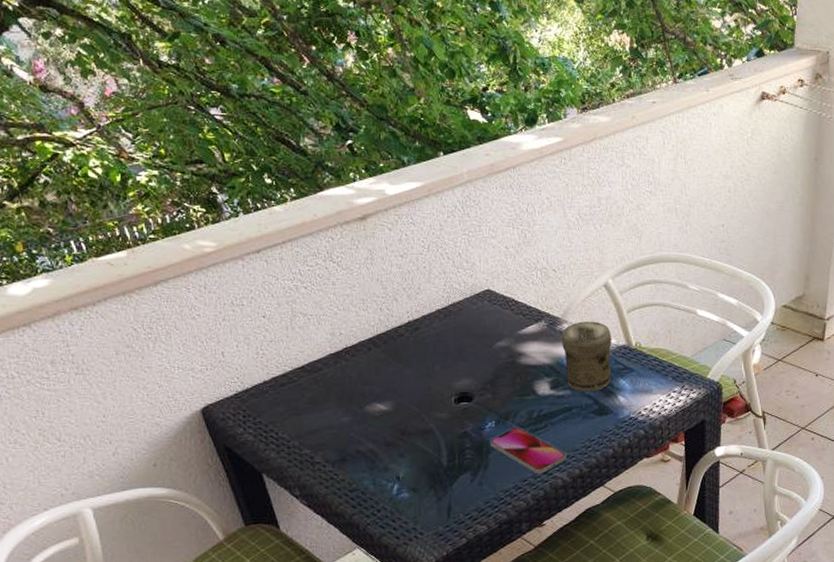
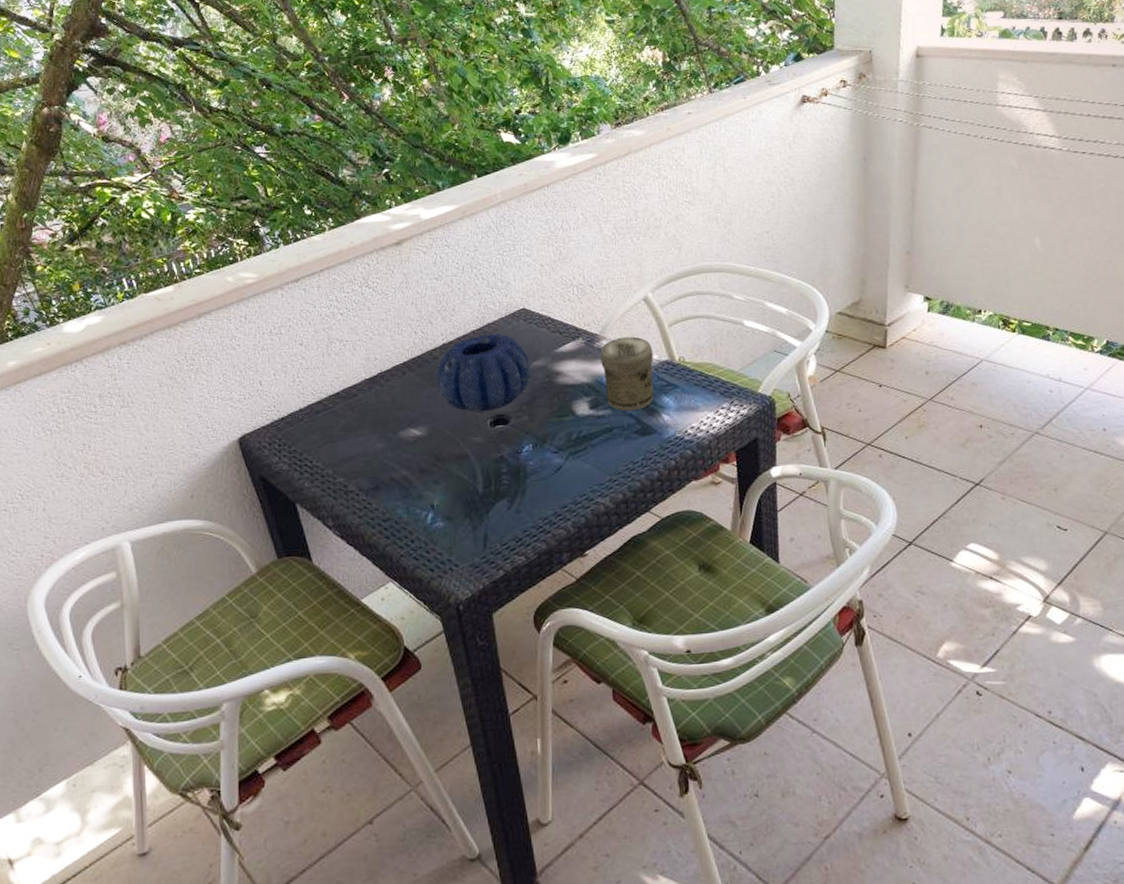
decorative bowl: none [401,313,495,390] -> present [436,333,531,413]
smartphone: present [490,427,566,474] -> none [527,449,609,500]

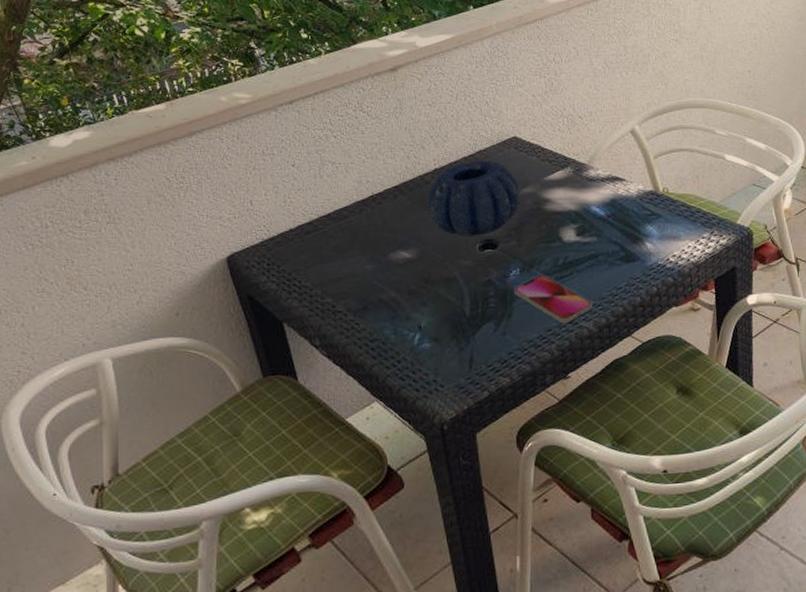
smartphone: none [527,449,609,500] -> present [514,274,592,324]
jar: present [600,336,654,412] -> none [588,167,639,239]

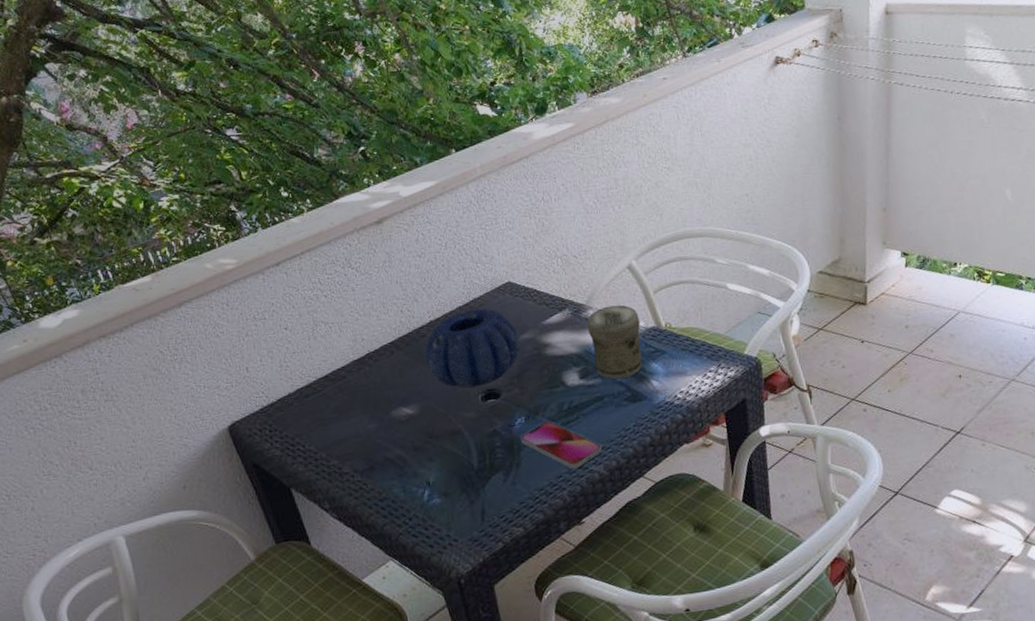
jar: none [588,167,639,239] -> present [587,305,642,380]

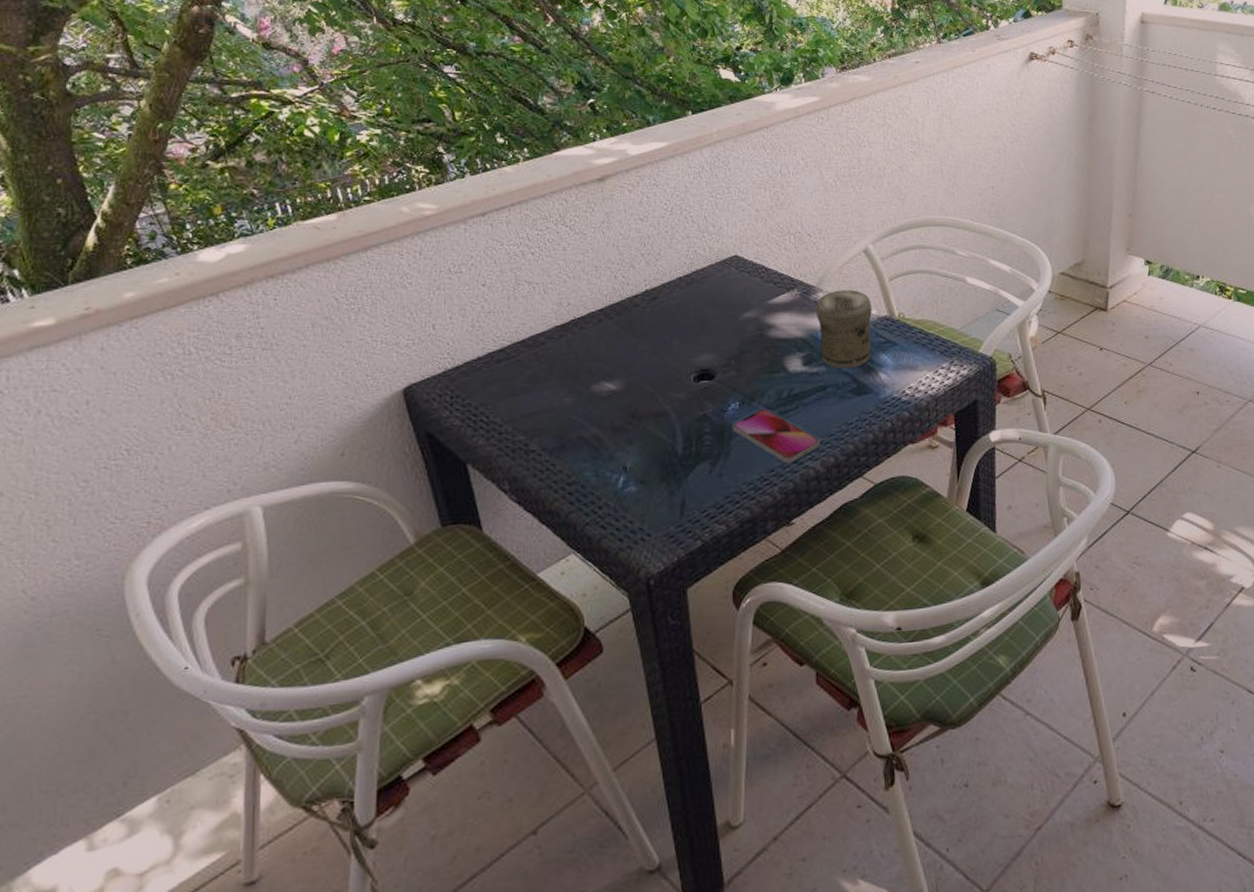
decorative bowl: present [424,308,520,388] -> none [636,281,741,366]

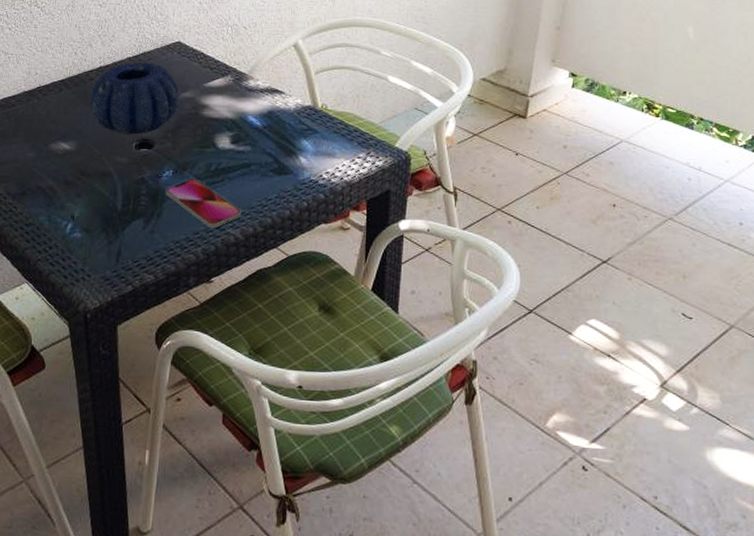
decorative bowl: none [636,281,741,366] -> present [89,62,179,135]
jar: present [816,290,872,369] -> none [246,79,297,150]

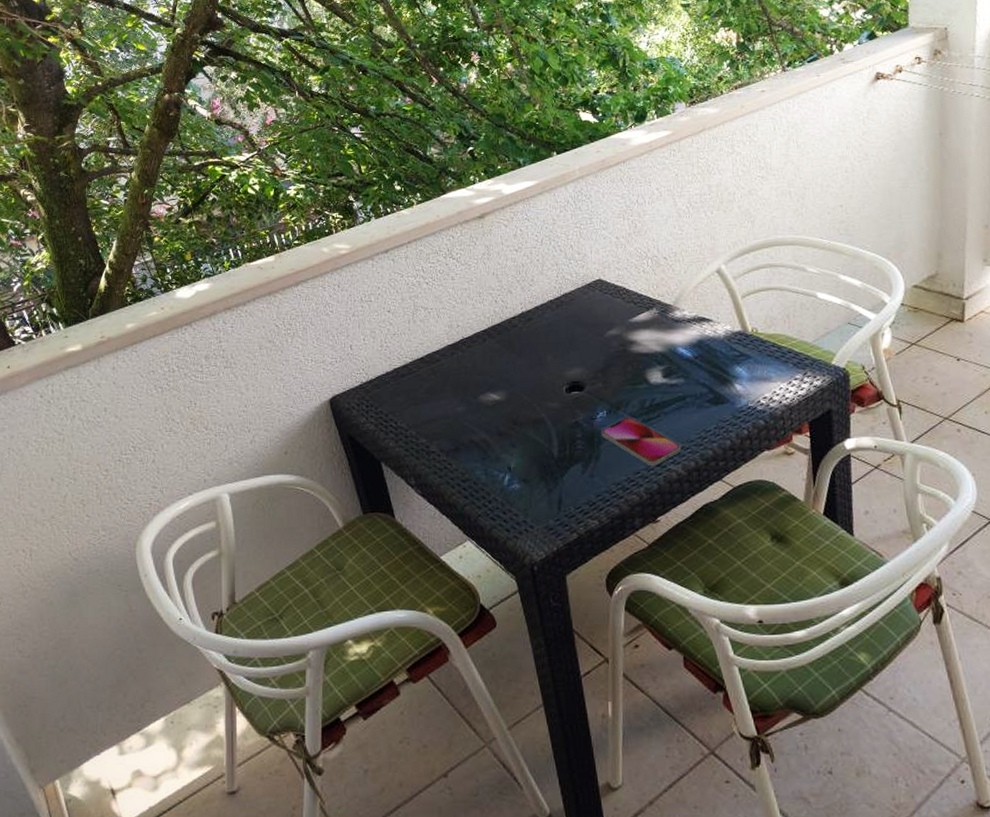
decorative bowl: present [89,62,179,135] -> none [514,303,606,379]

